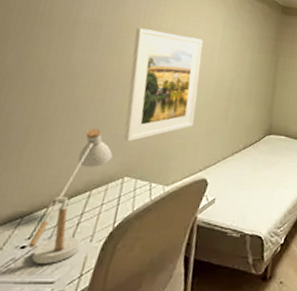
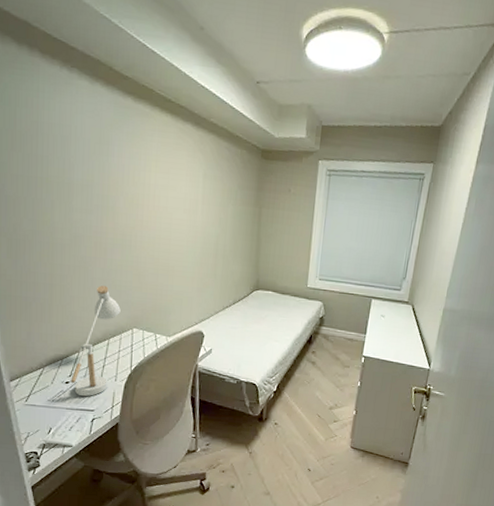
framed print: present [123,27,204,142] -> none [122,186,186,298]

